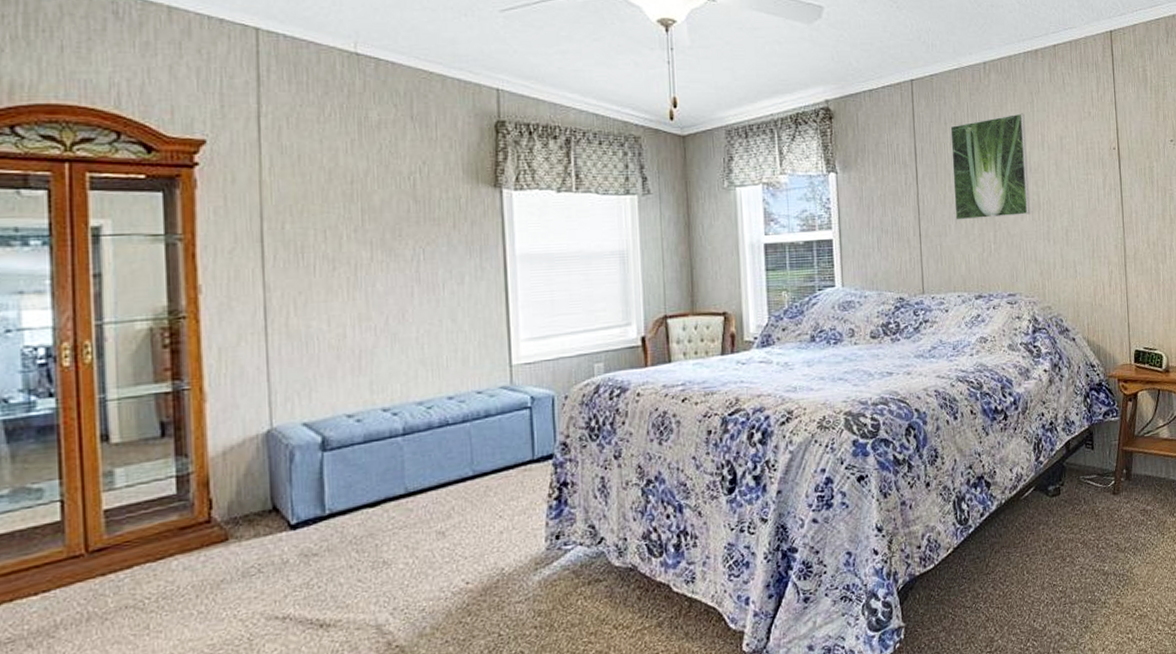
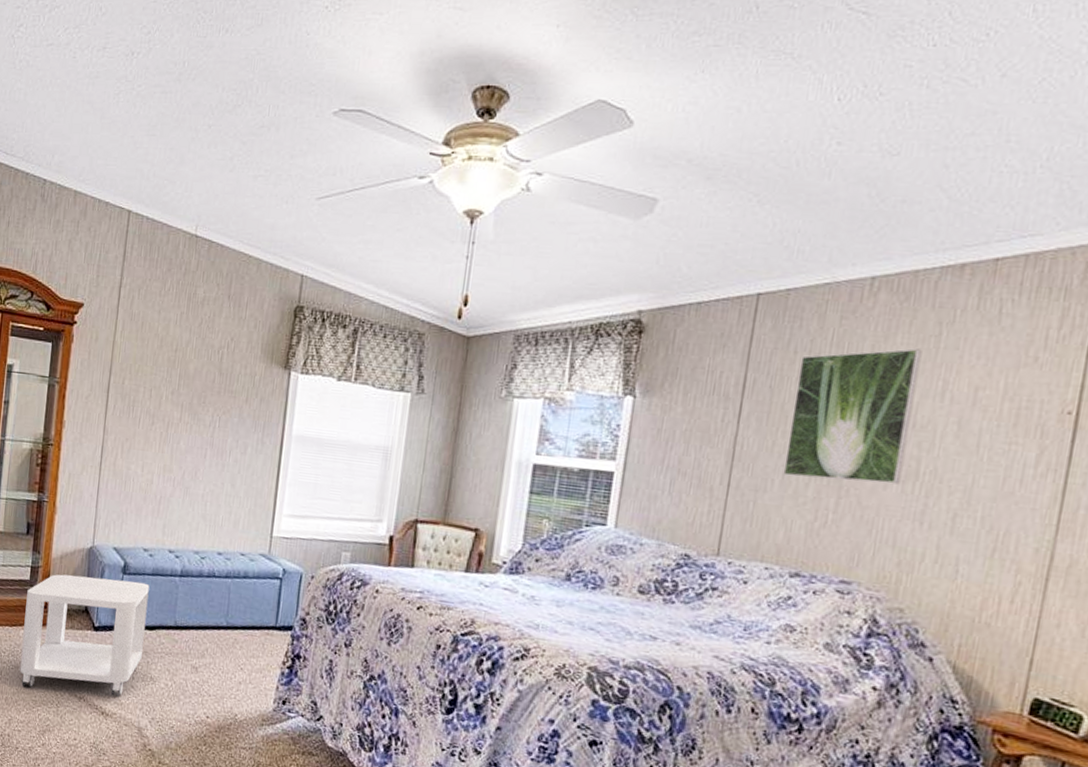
side table: none [175,454,367,633] -> present [19,574,150,696]

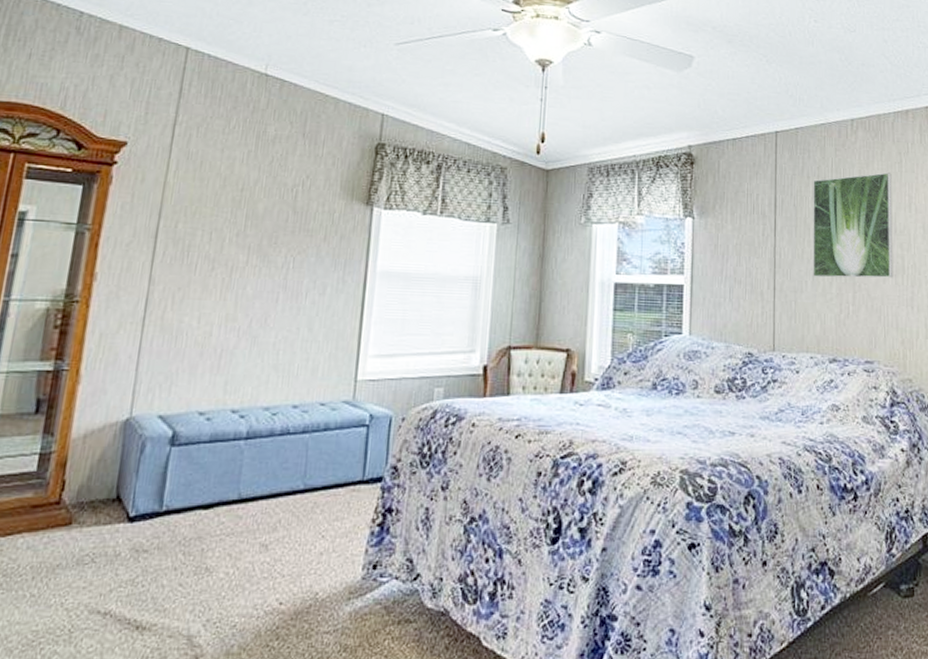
side table: present [19,574,150,696] -> none [14,453,206,615]

